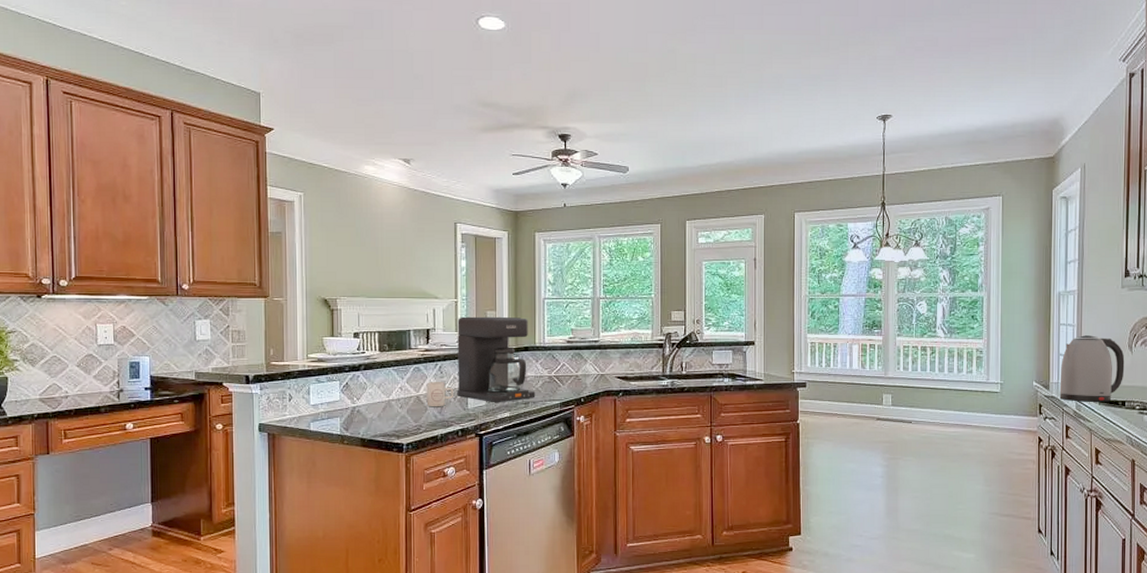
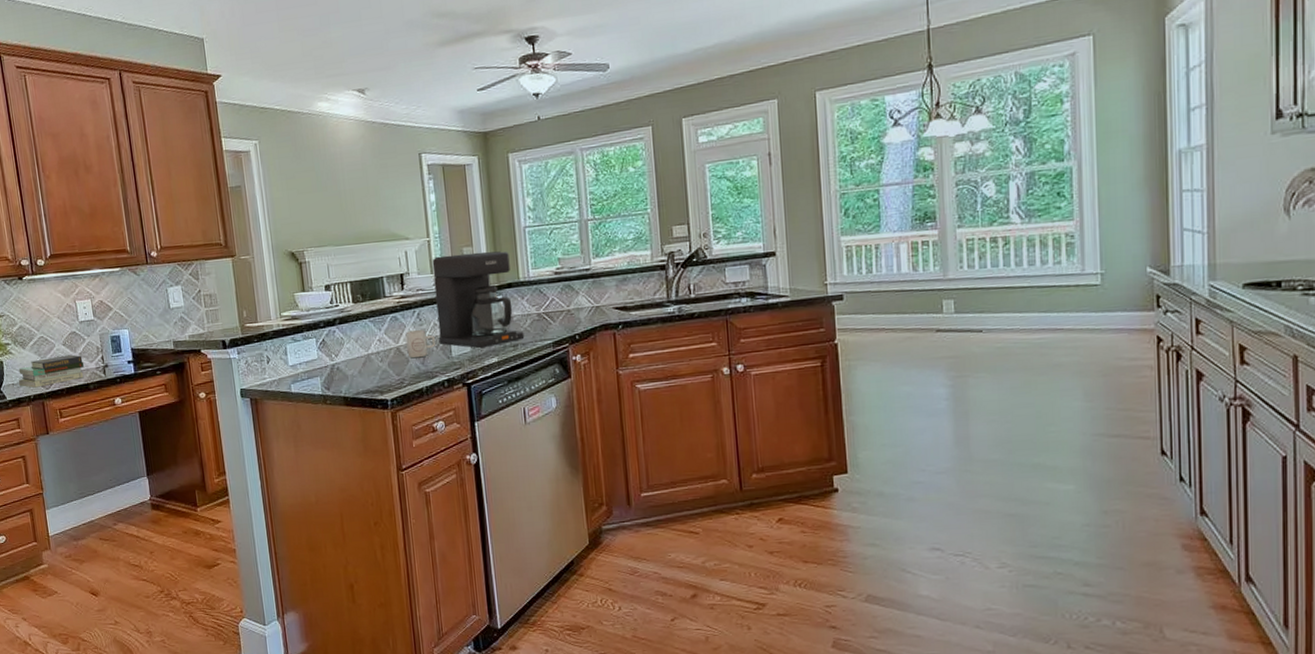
books: none [22,376,97,406] -> present [18,354,84,388]
kettle: present [1059,335,1125,402] -> none [1184,200,1279,288]

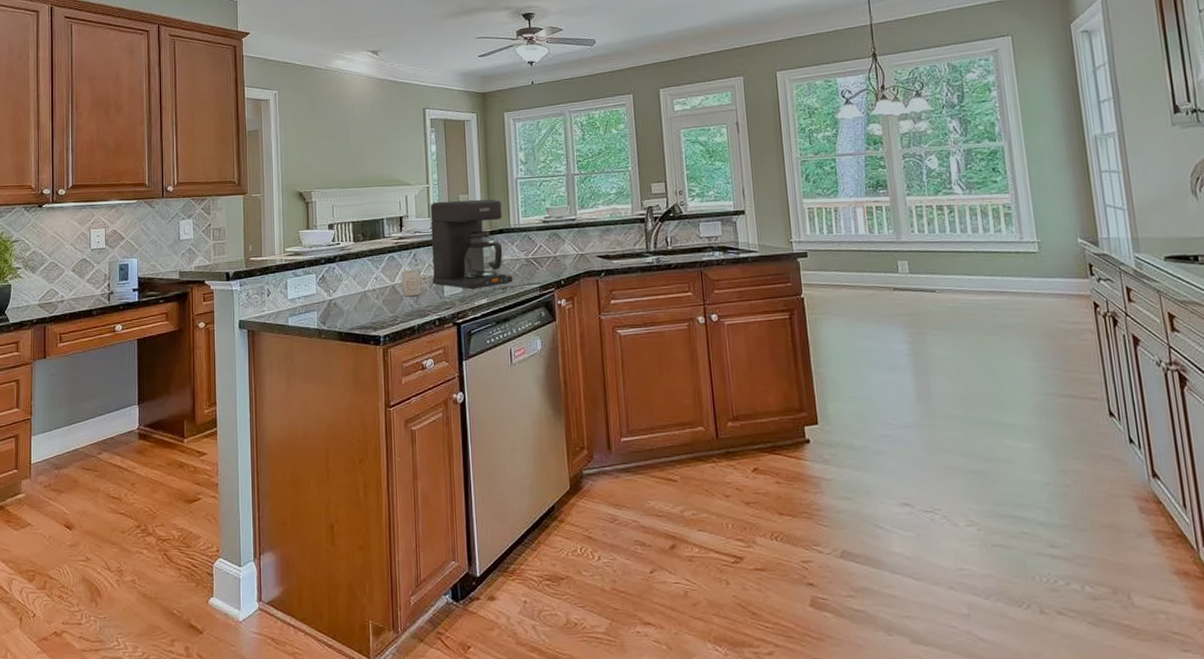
books: present [18,354,84,388] -> none [23,281,89,312]

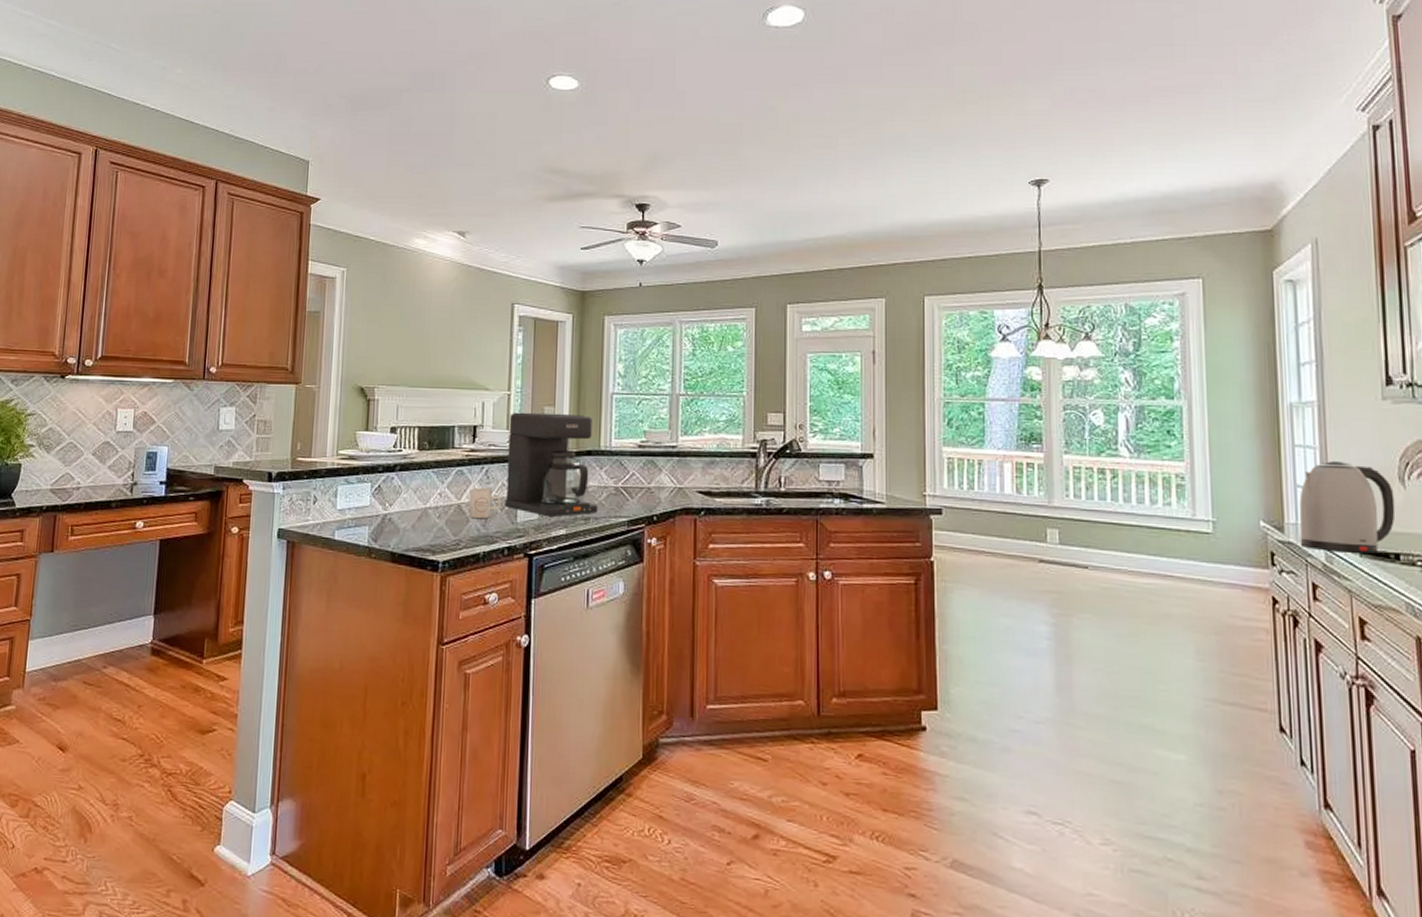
kettle: none [1109,181,1191,259] -> present [1299,461,1396,554]

